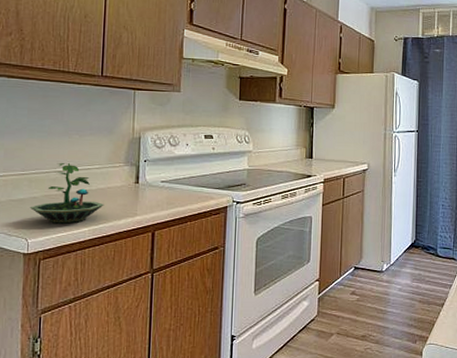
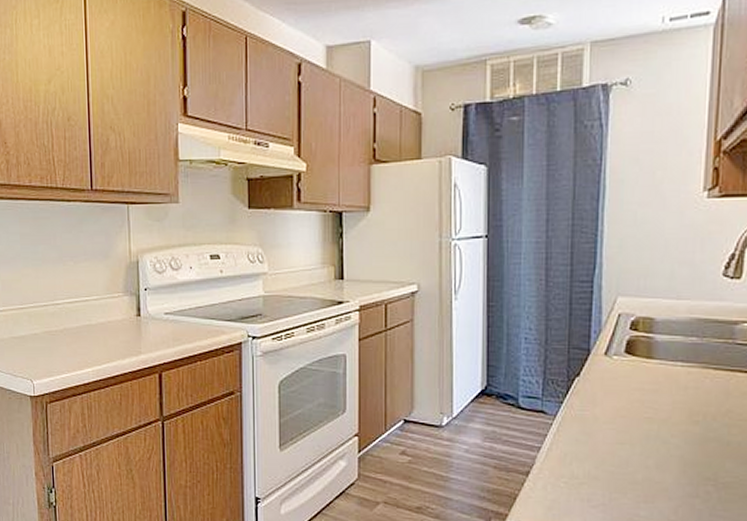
terrarium: present [29,162,104,224] -> none [31,293,106,363]

